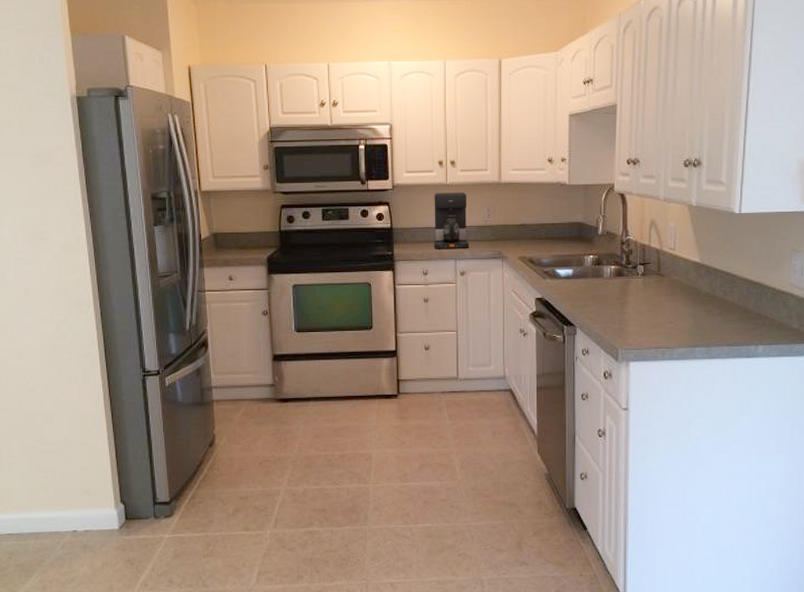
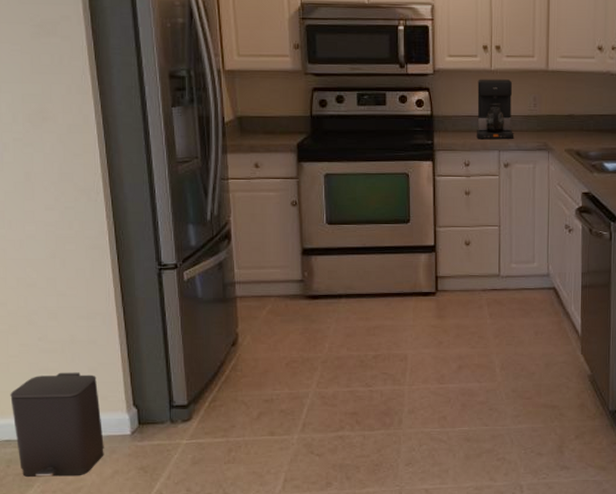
pedal bin: none [12,471,95,569] -> present [10,372,104,478]

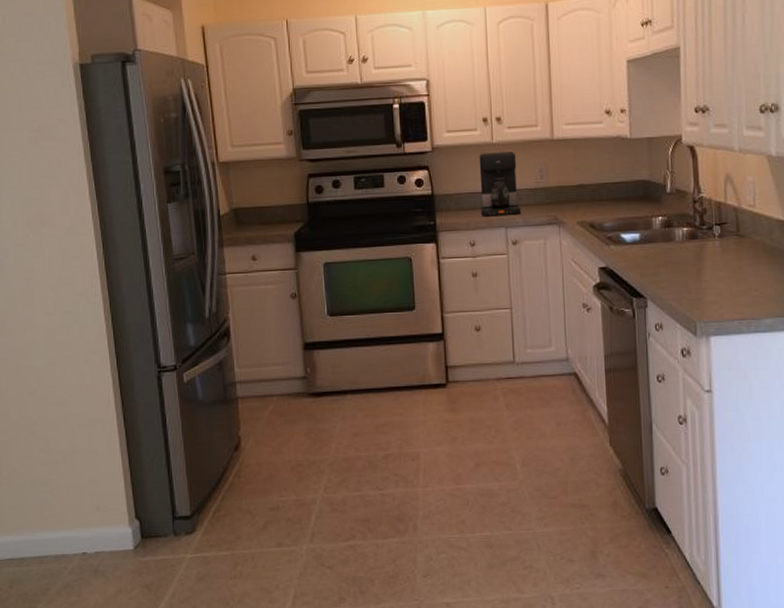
pedal bin: present [10,372,104,478] -> none [12,484,107,598]

